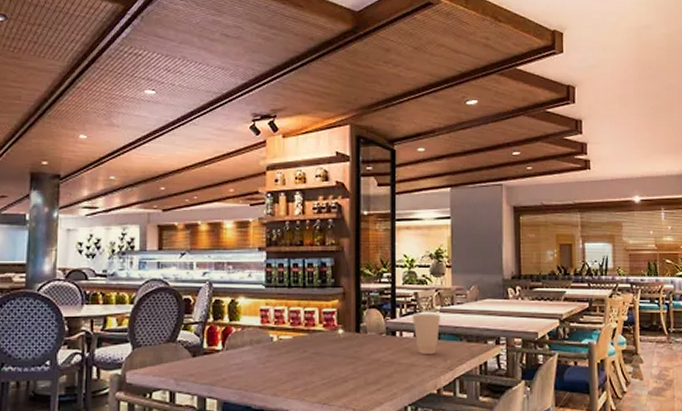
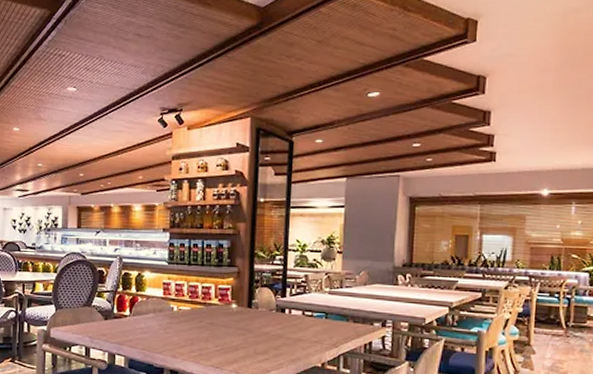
cup: present [412,314,441,355] -> none [301,294,330,332]

